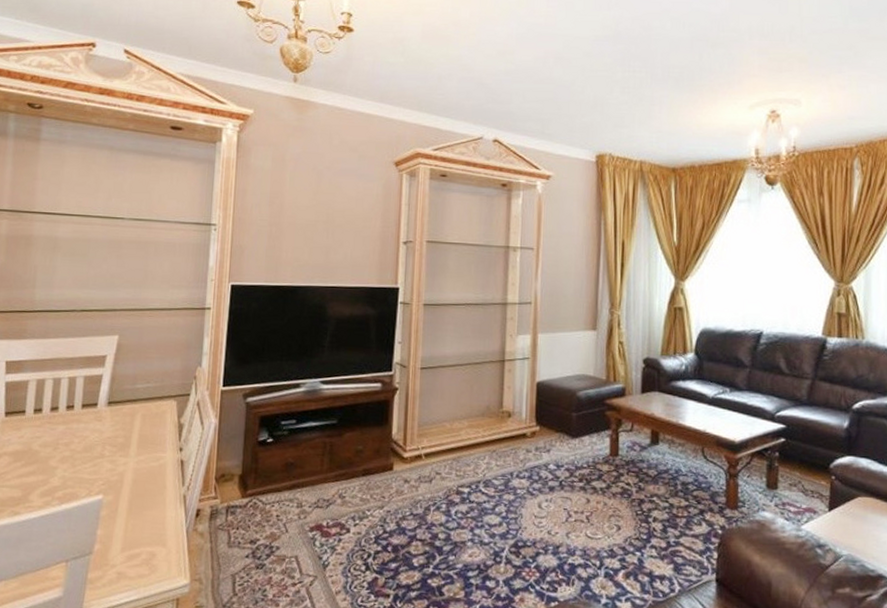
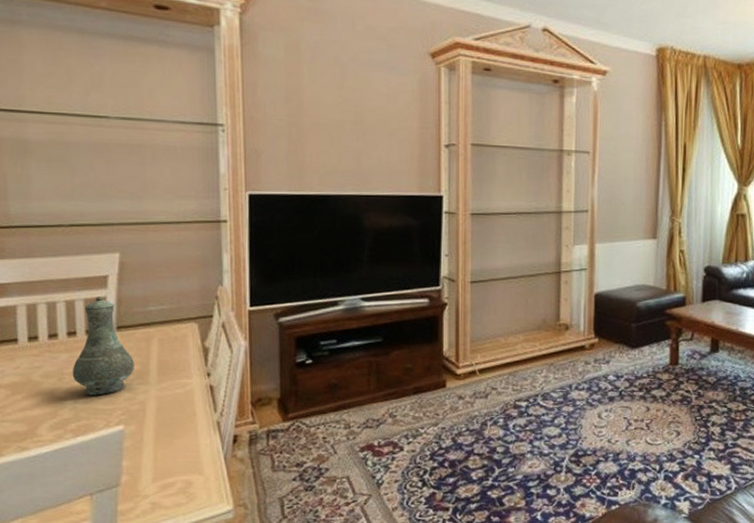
vase: none [65,374,119,466] -> present [72,297,134,396]

